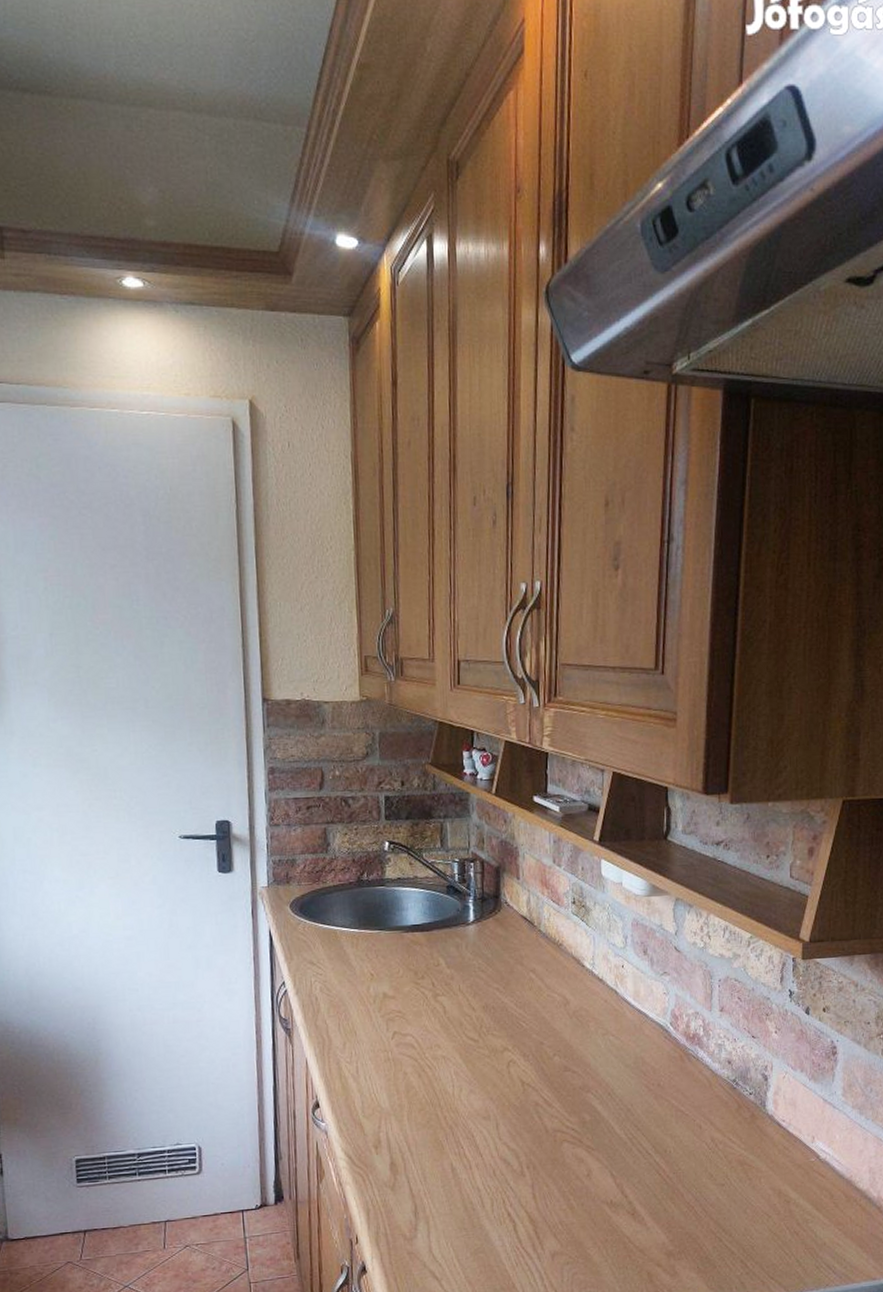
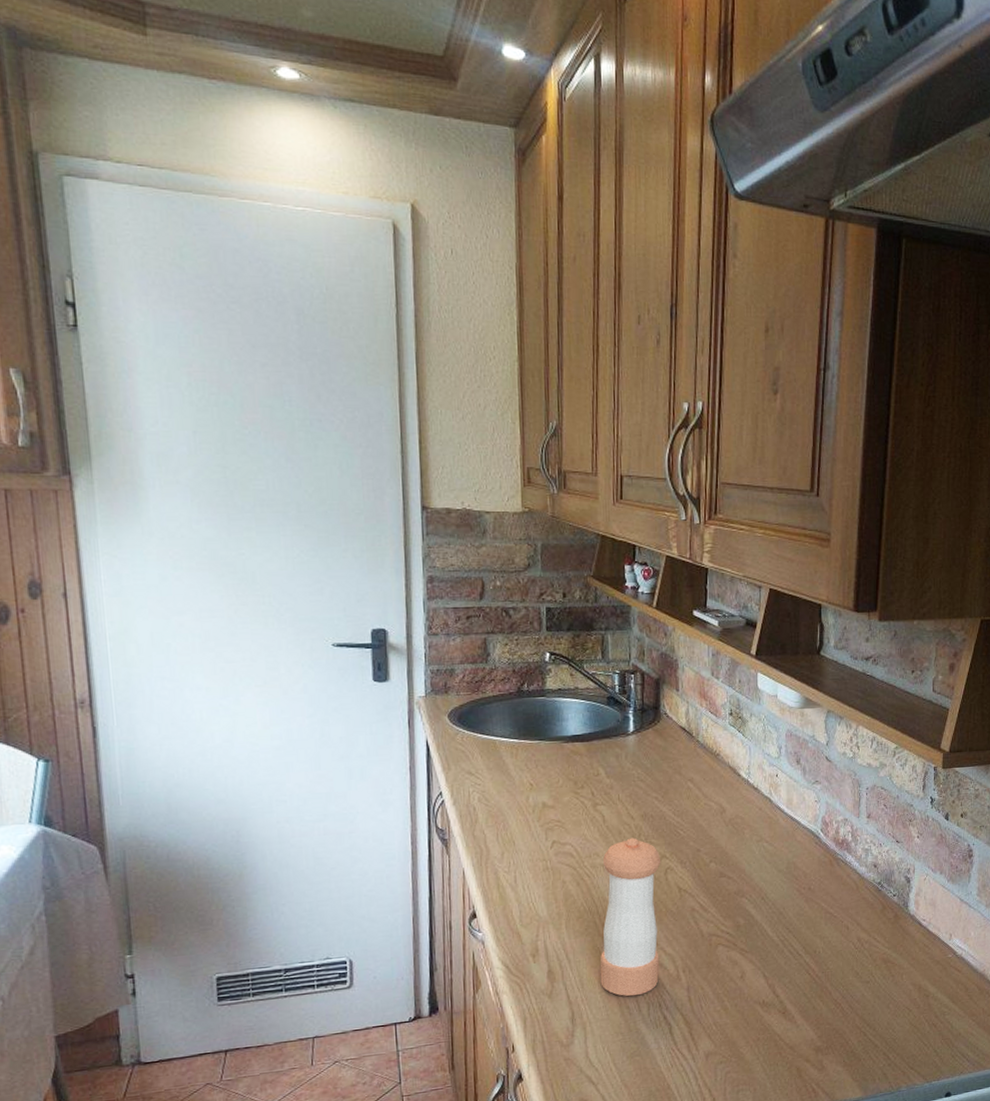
pepper shaker: none [442,1029,504,1192] -> present [600,837,662,997]

